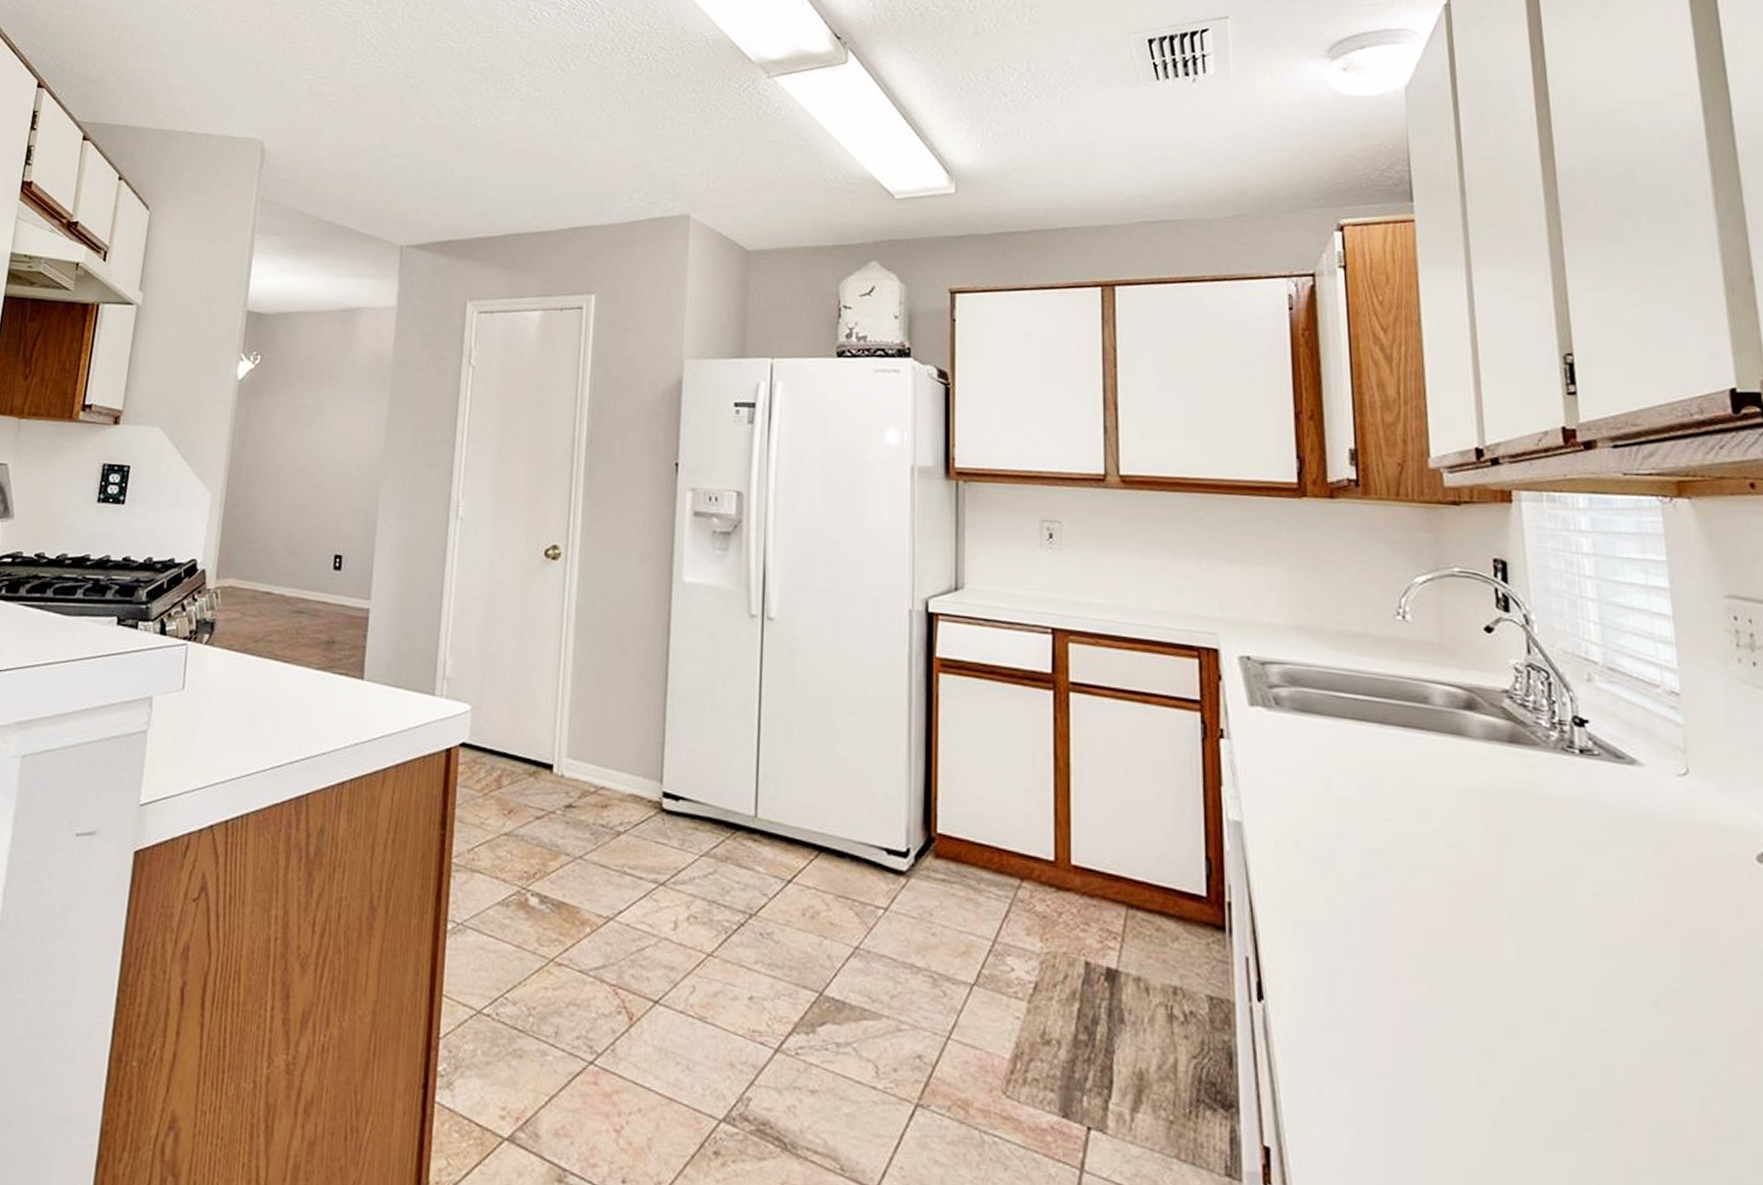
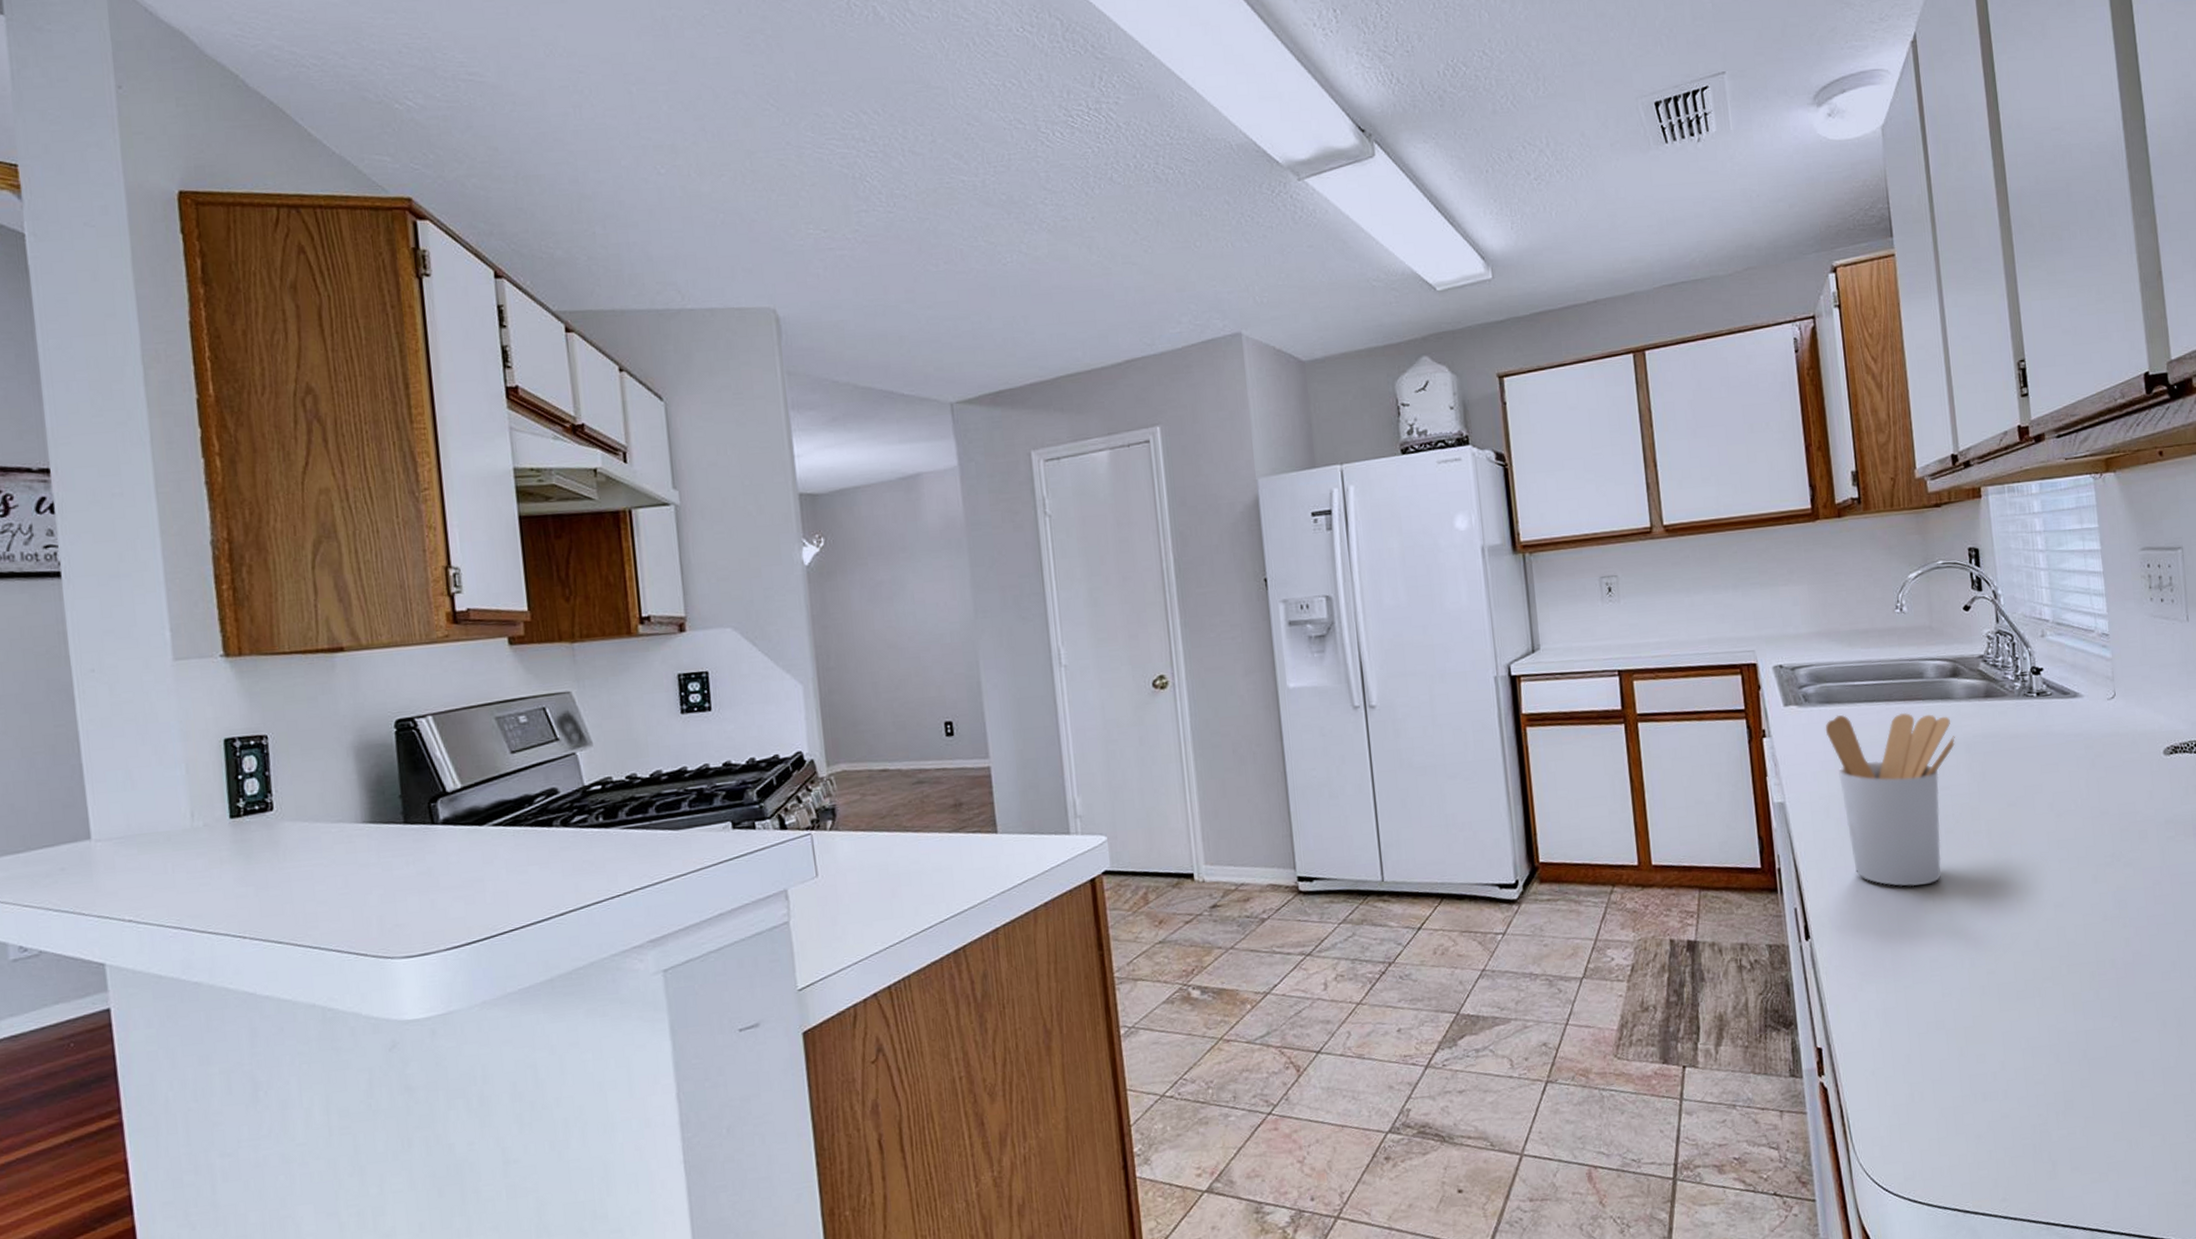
utensil holder: none [1299,728,1468,964] -> present [1825,712,1955,887]

